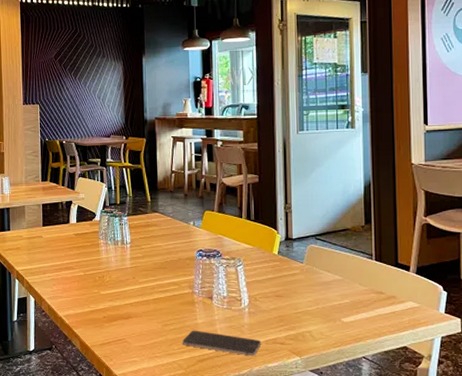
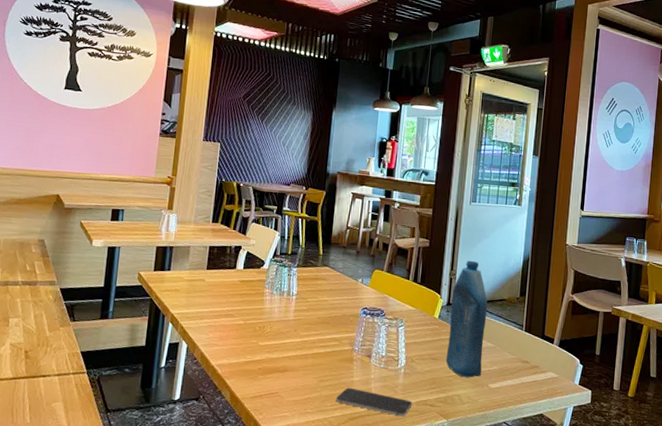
bottle: none [289,192,333,313] -> present [446,261,488,378]

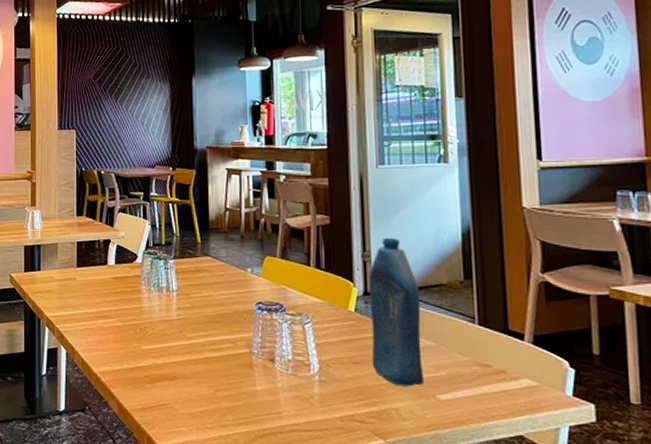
smartphone: present [335,387,413,417] -> none [237,398,336,435]

